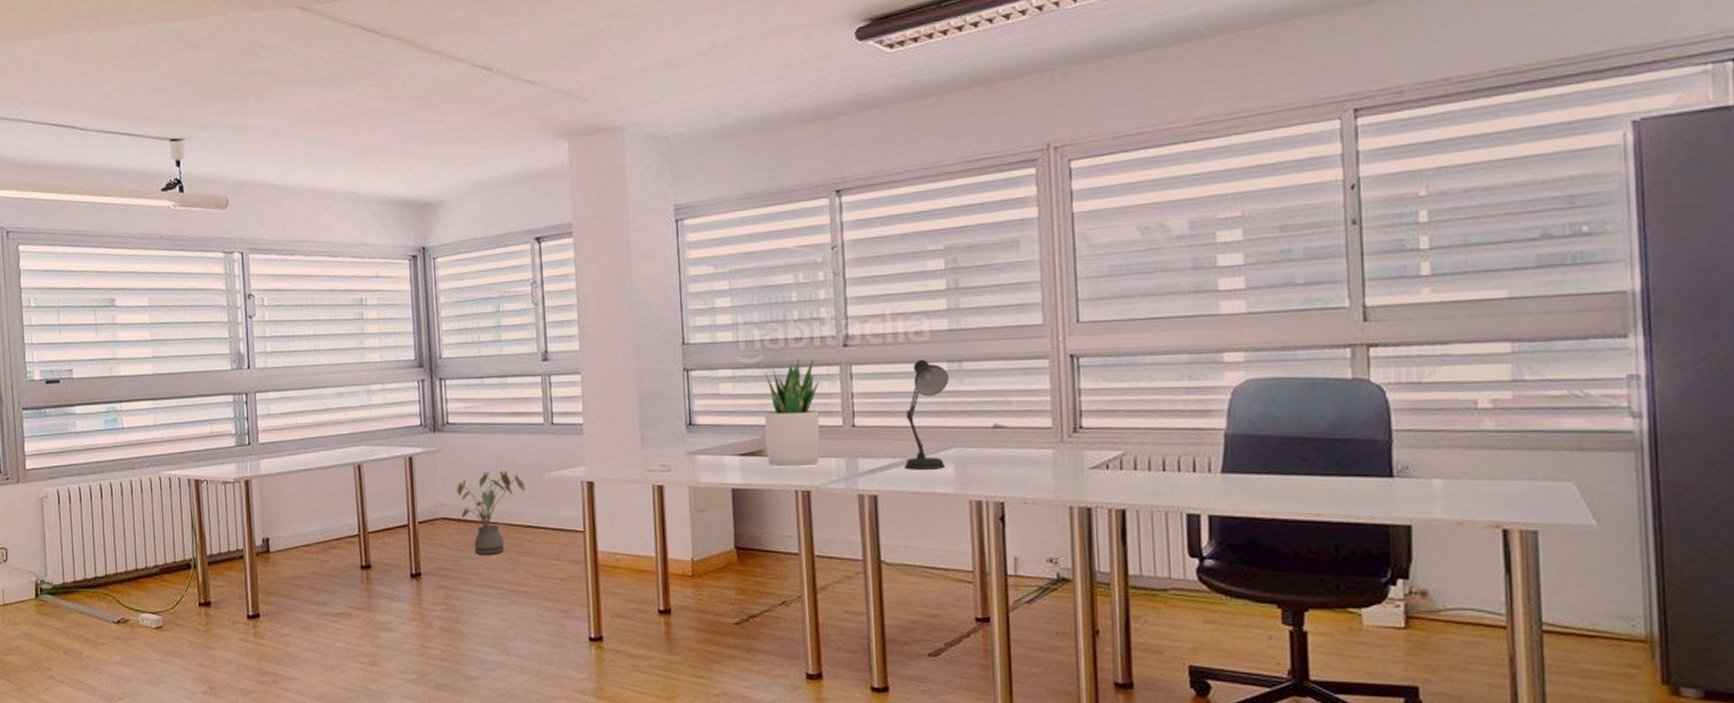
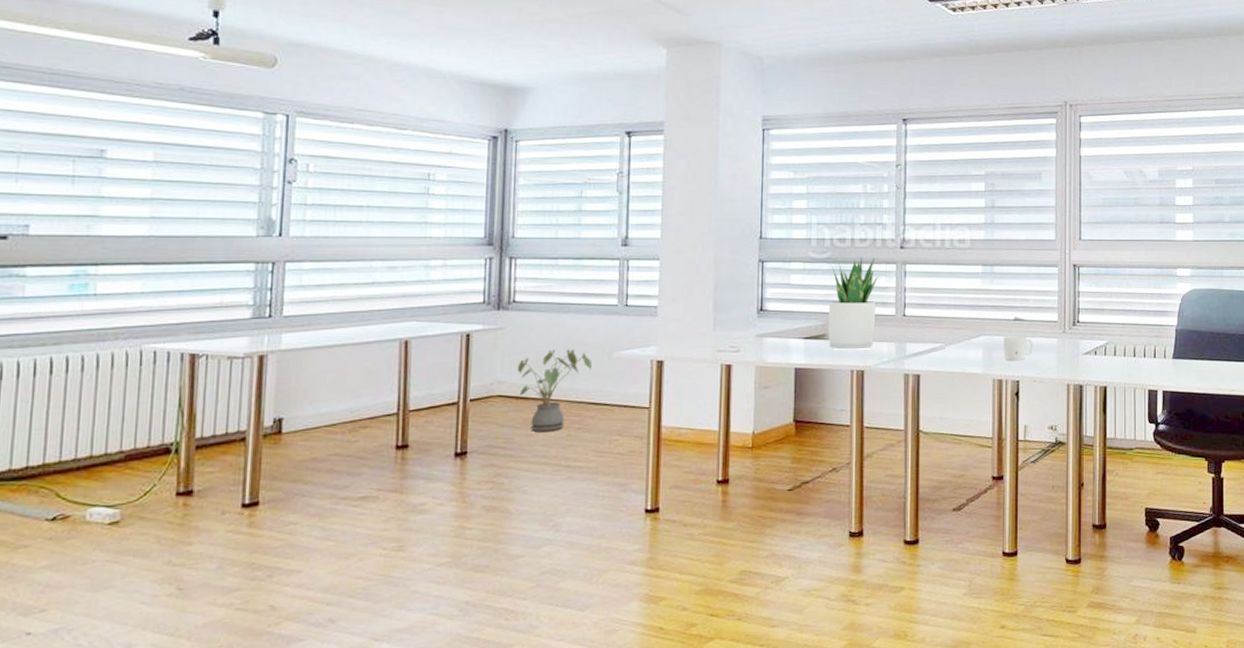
desk lamp: present [905,359,950,470] -> none [944,262,983,354]
mug: none [980,447,1022,479] -> present [1003,336,1034,361]

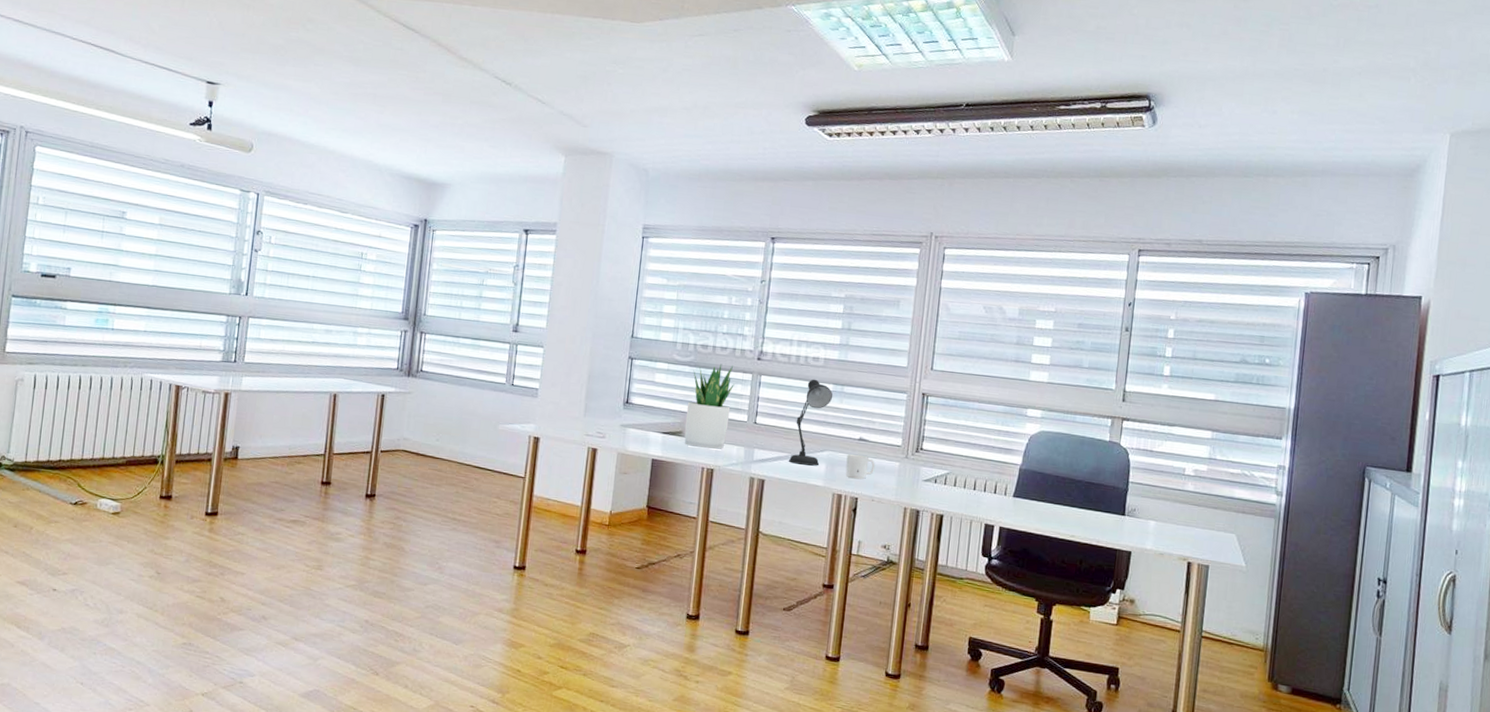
house plant: present [517,349,593,433] -> none [419,416,481,487]
desk lamp: none [944,262,983,354] -> present [789,379,833,466]

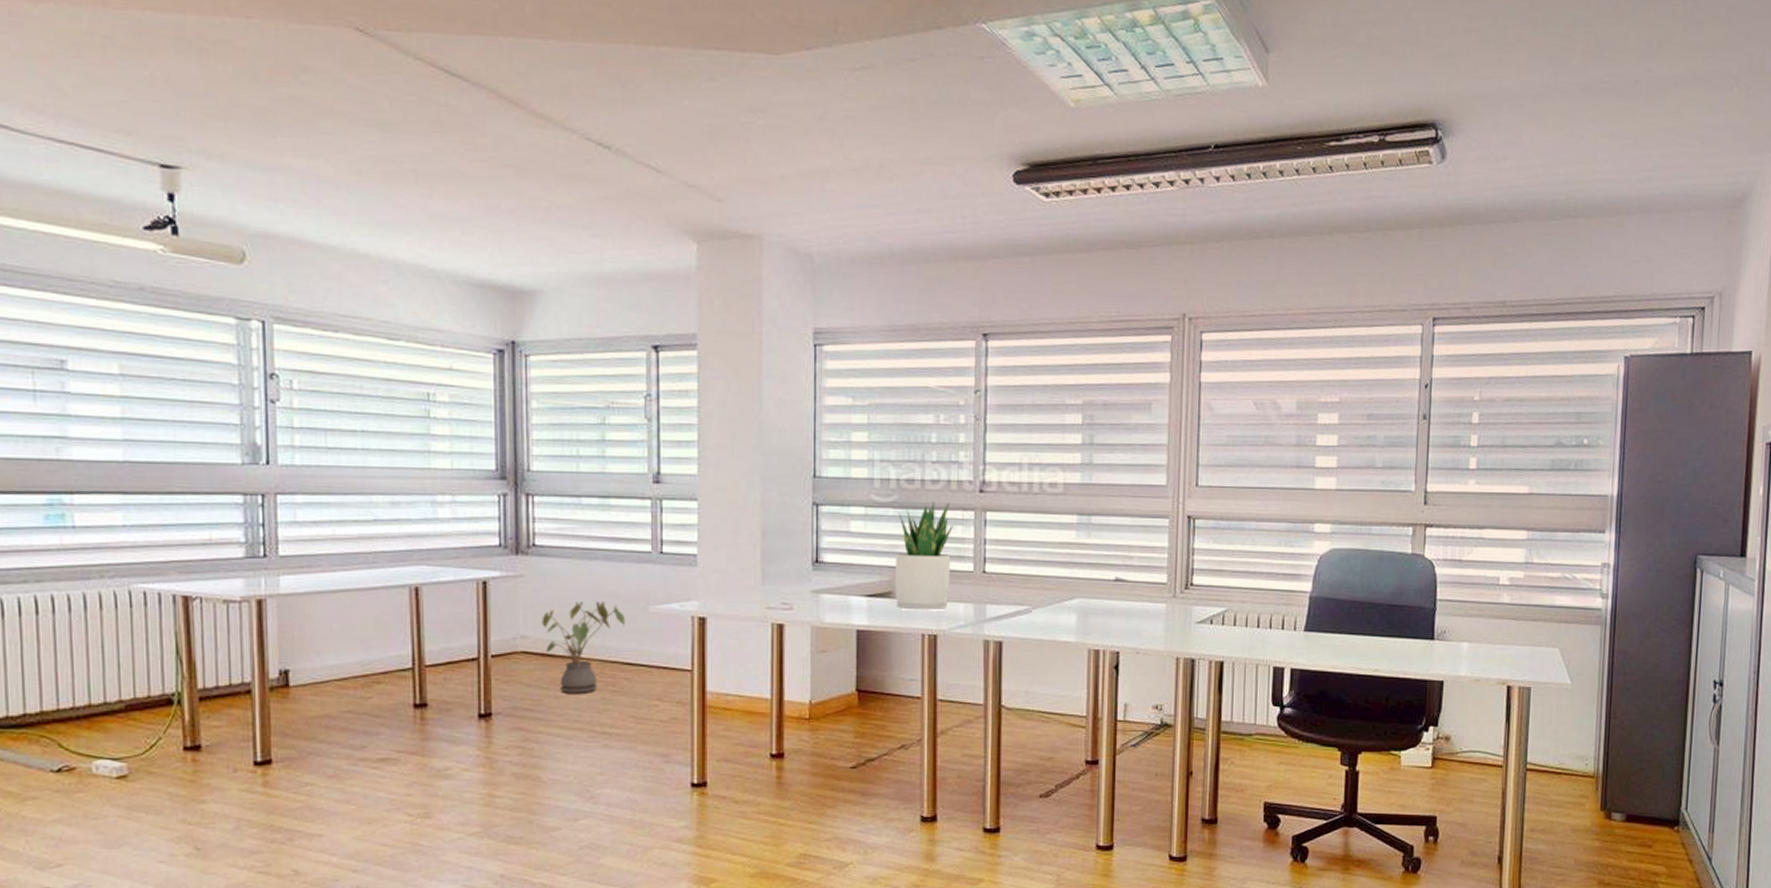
house plant: none [419,416,481,487] -> present [541,601,626,695]
desk lamp: present [789,379,833,466] -> none [1031,510,1079,618]
mug: present [845,454,876,480] -> none [1101,600,1138,629]

